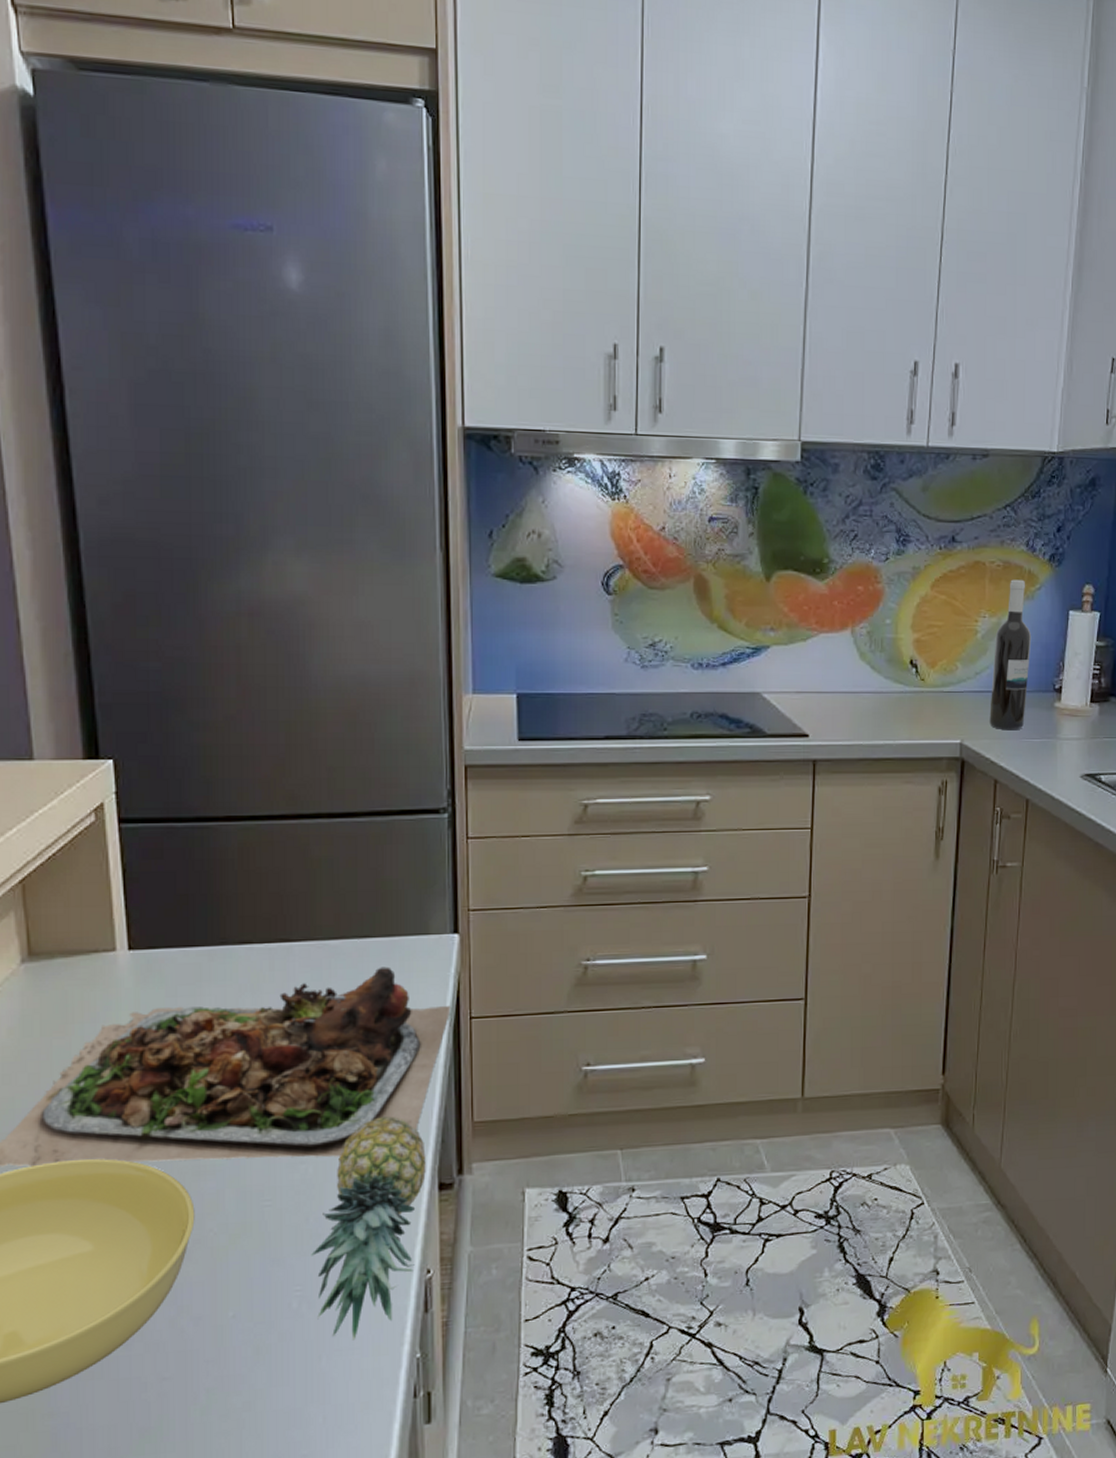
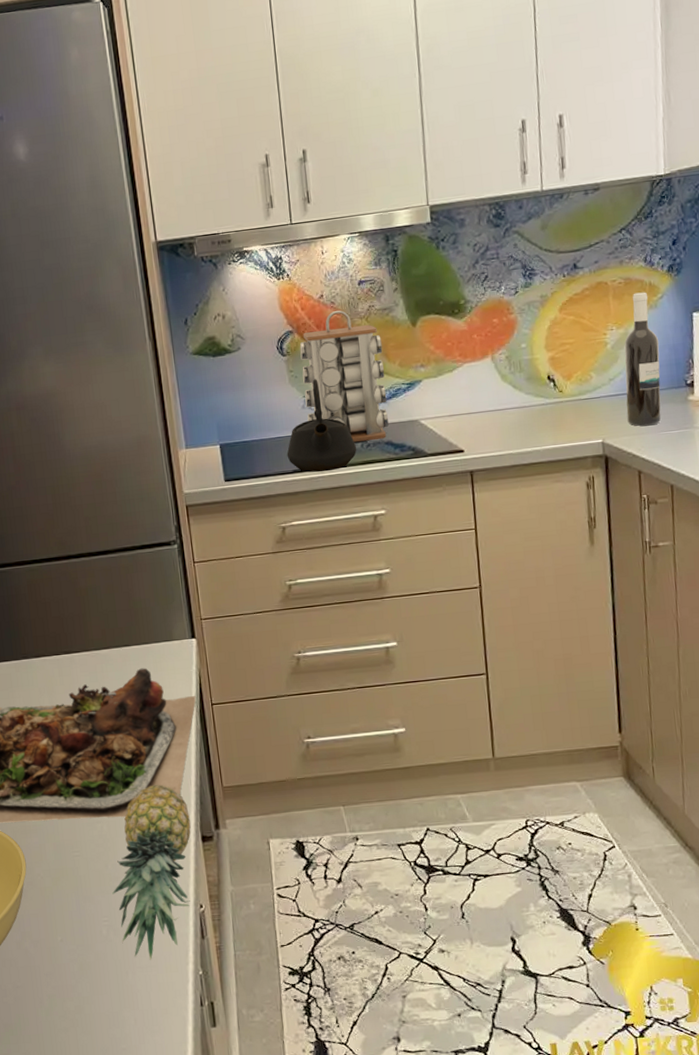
kettle: none [599,628,685,742] -> present [286,379,357,473]
spice rack: none [630,548,728,712] -> present [300,310,389,444]

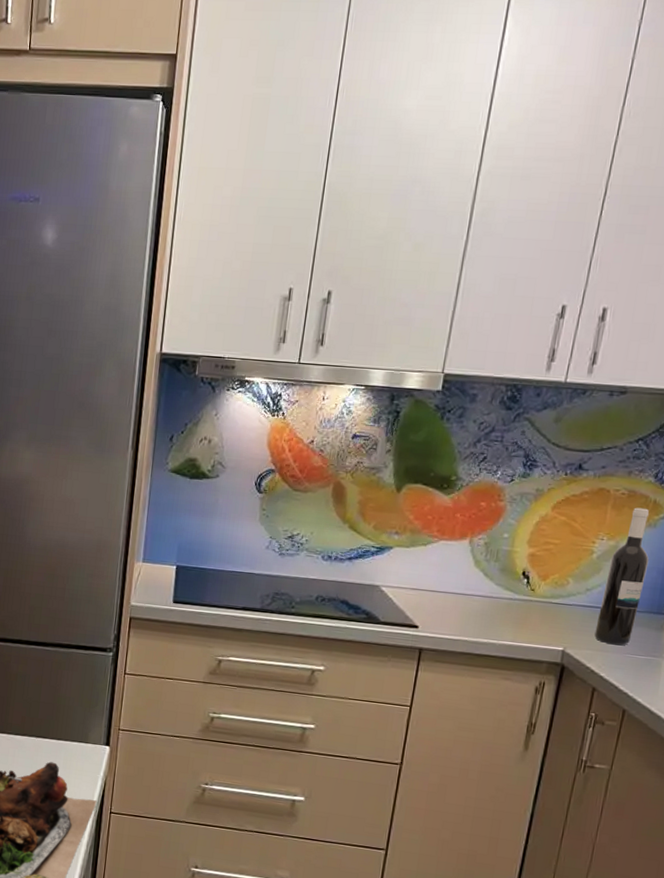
kettle: present [286,379,357,473] -> none [239,522,311,617]
spice rack: present [300,310,389,444] -> none [269,459,362,596]

